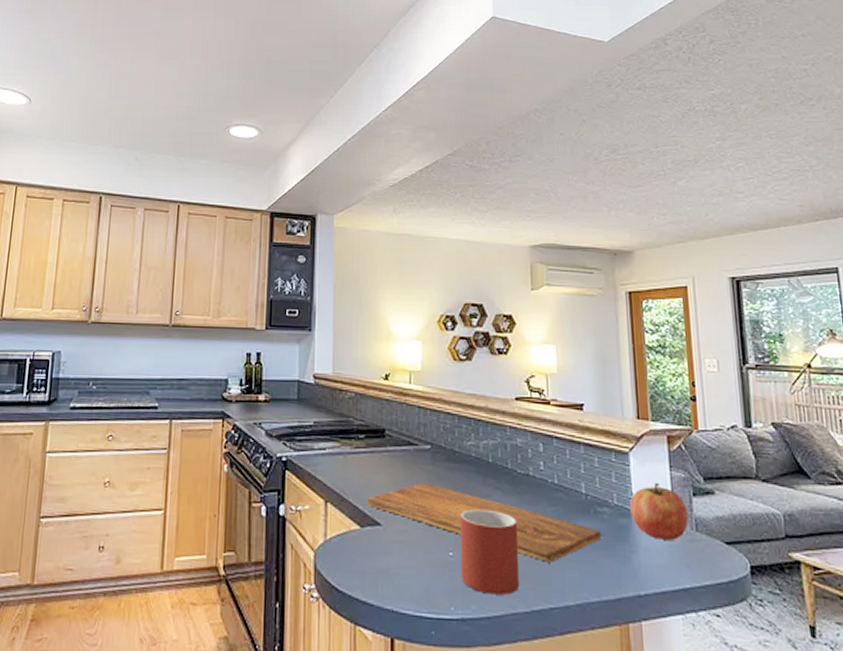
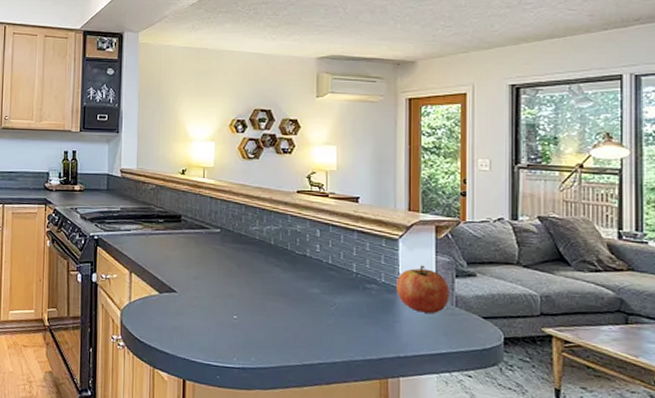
cutting board: present [367,483,601,562] -> none [165,260,368,327]
mug: present [461,508,520,595] -> none [244,282,295,351]

